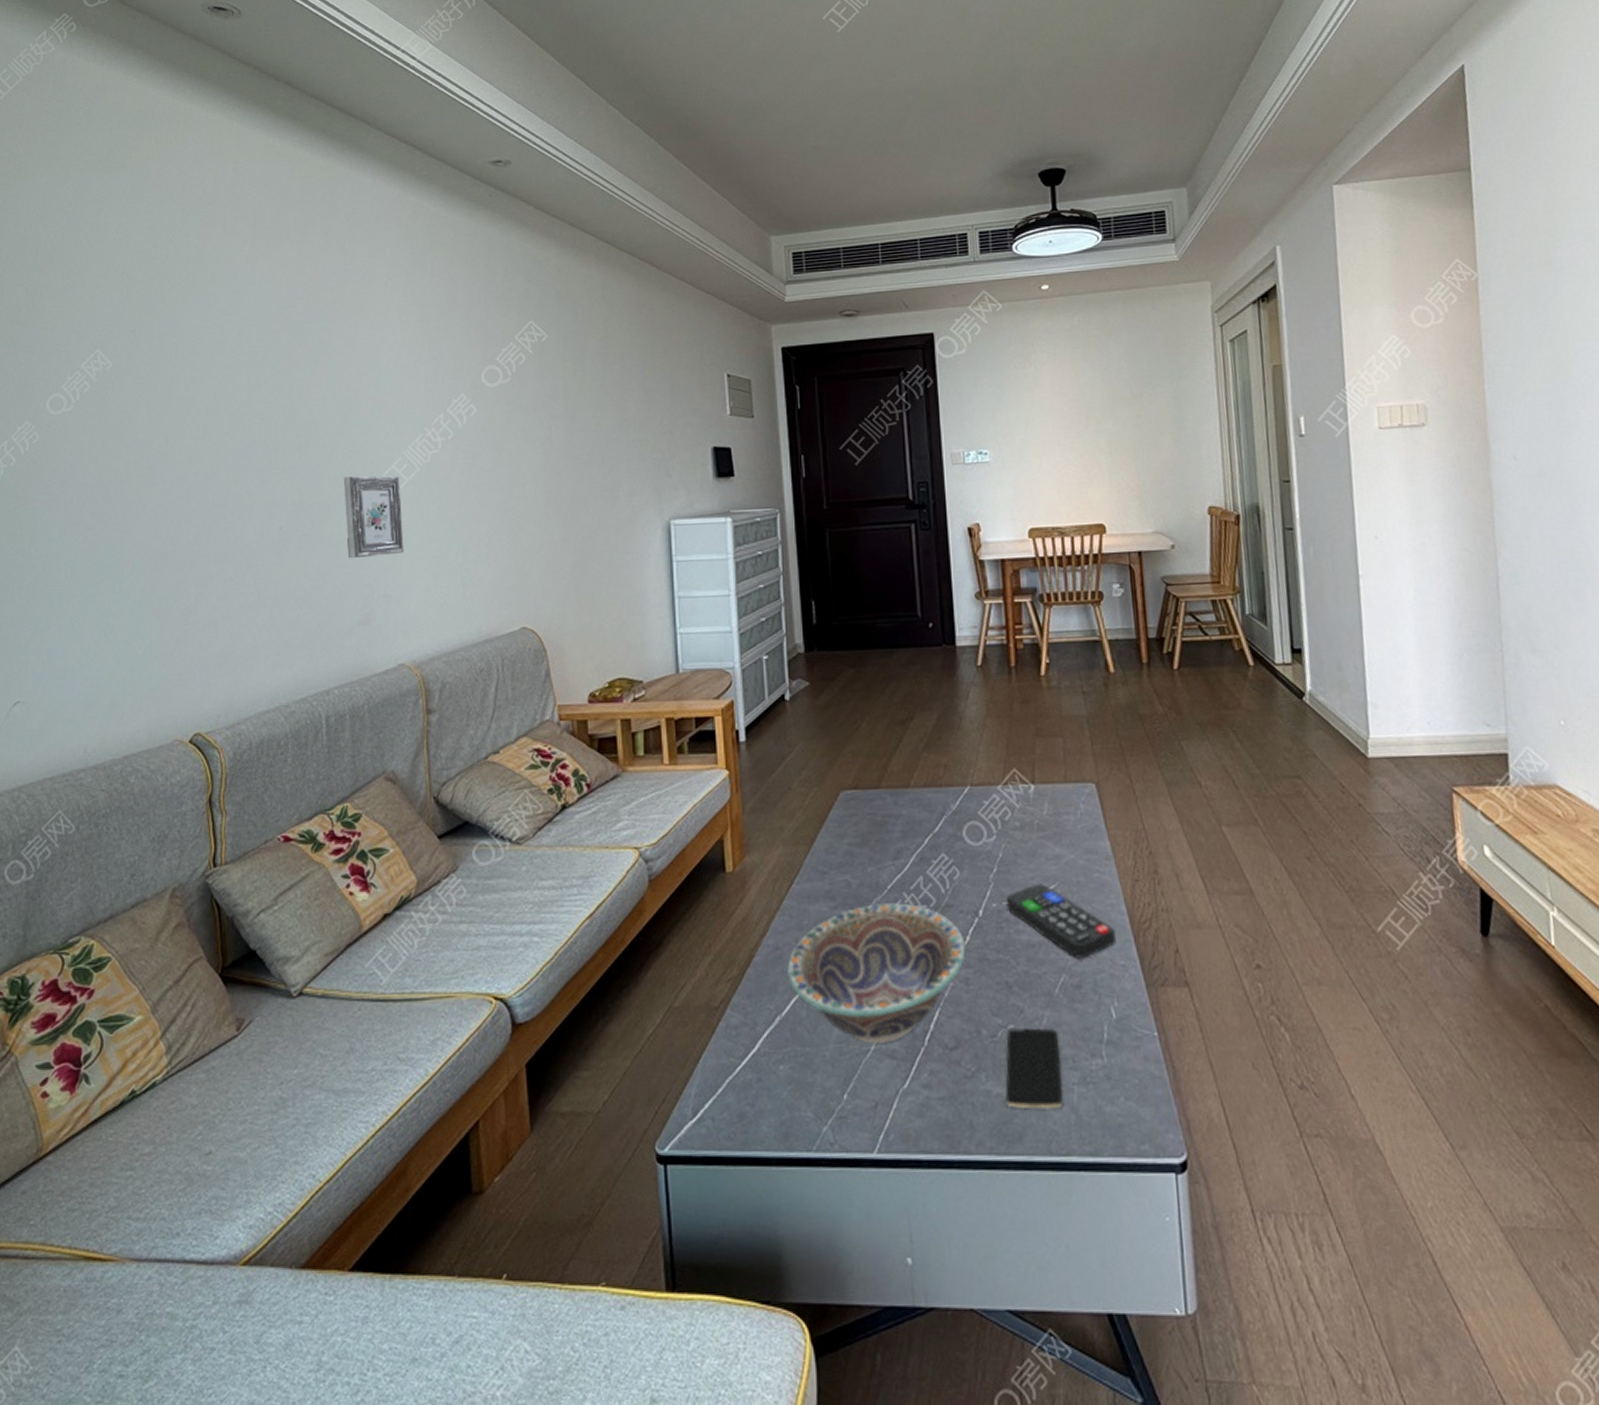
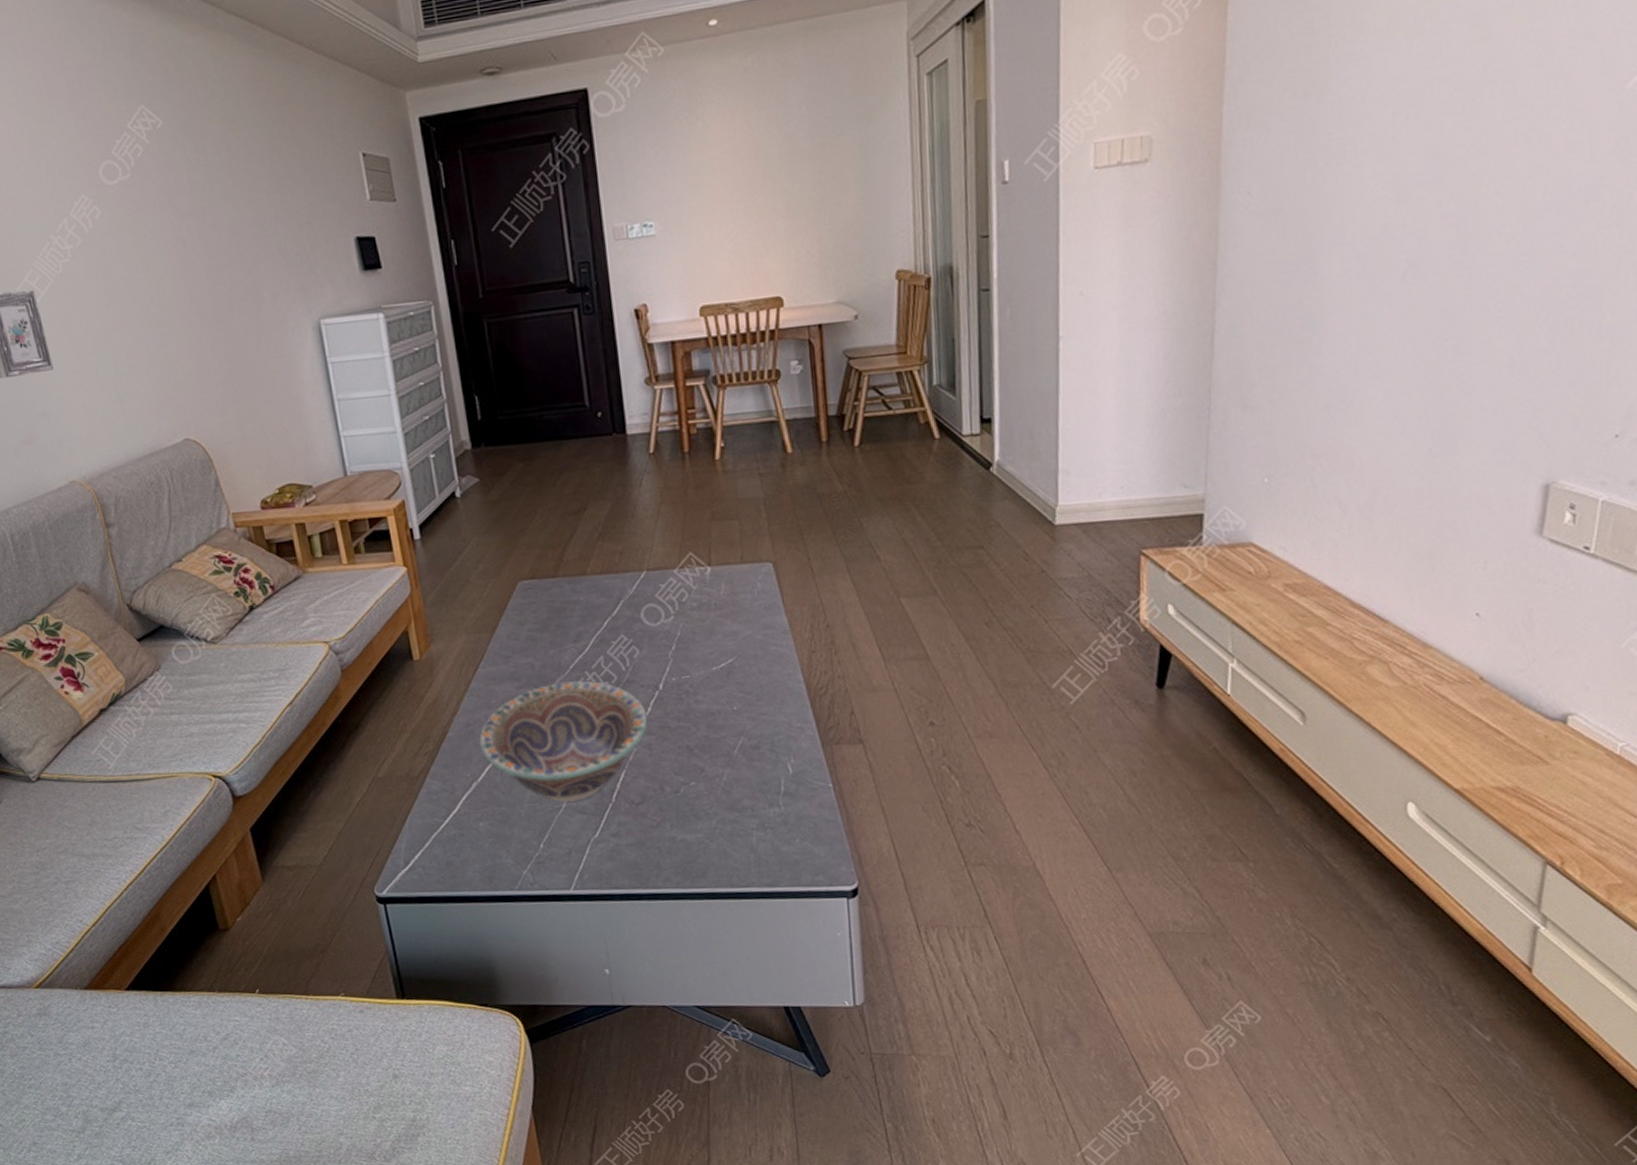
remote control: present [1005,884,1116,959] -> none [685,658,793,724]
smartphone: present [1005,1028,1062,1110] -> none [688,784,742,851]

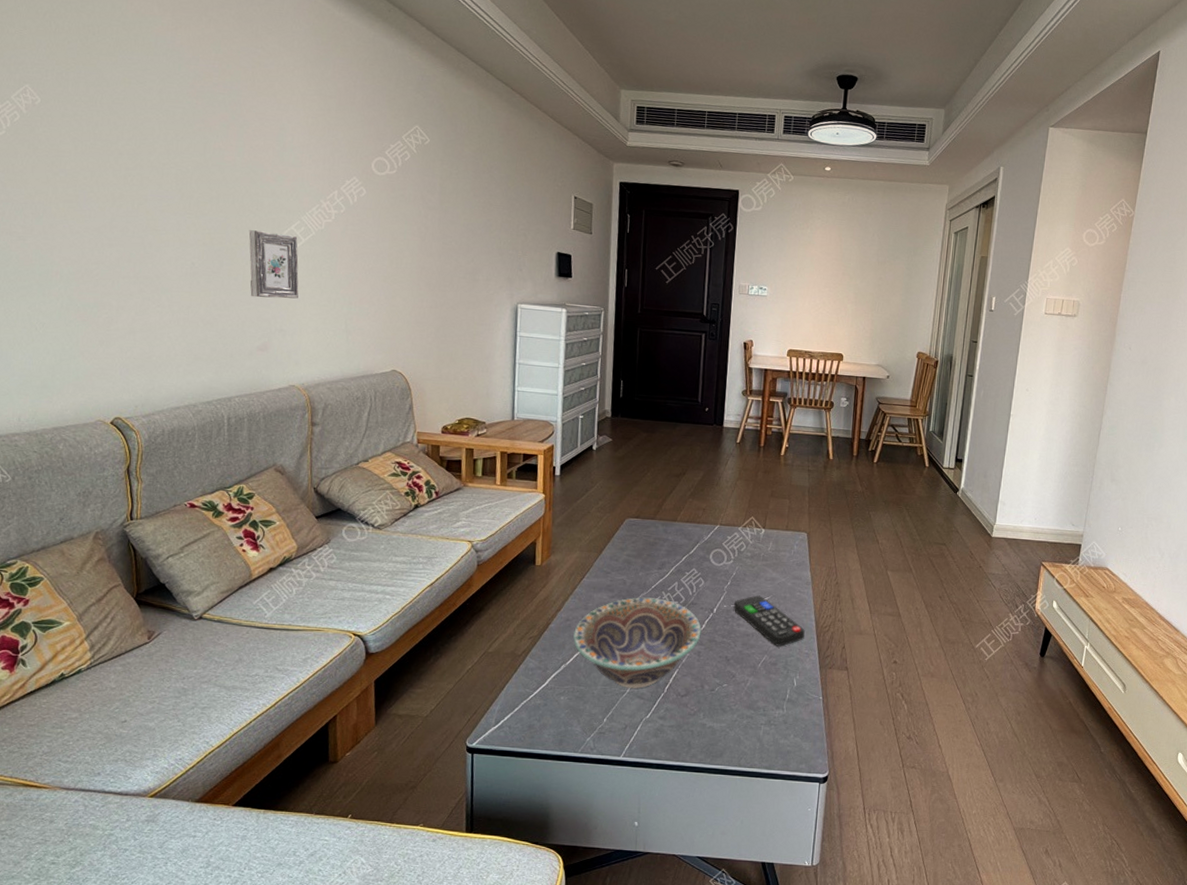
remote control: none [685,658,793,724] -> present [733,595,805,647]

